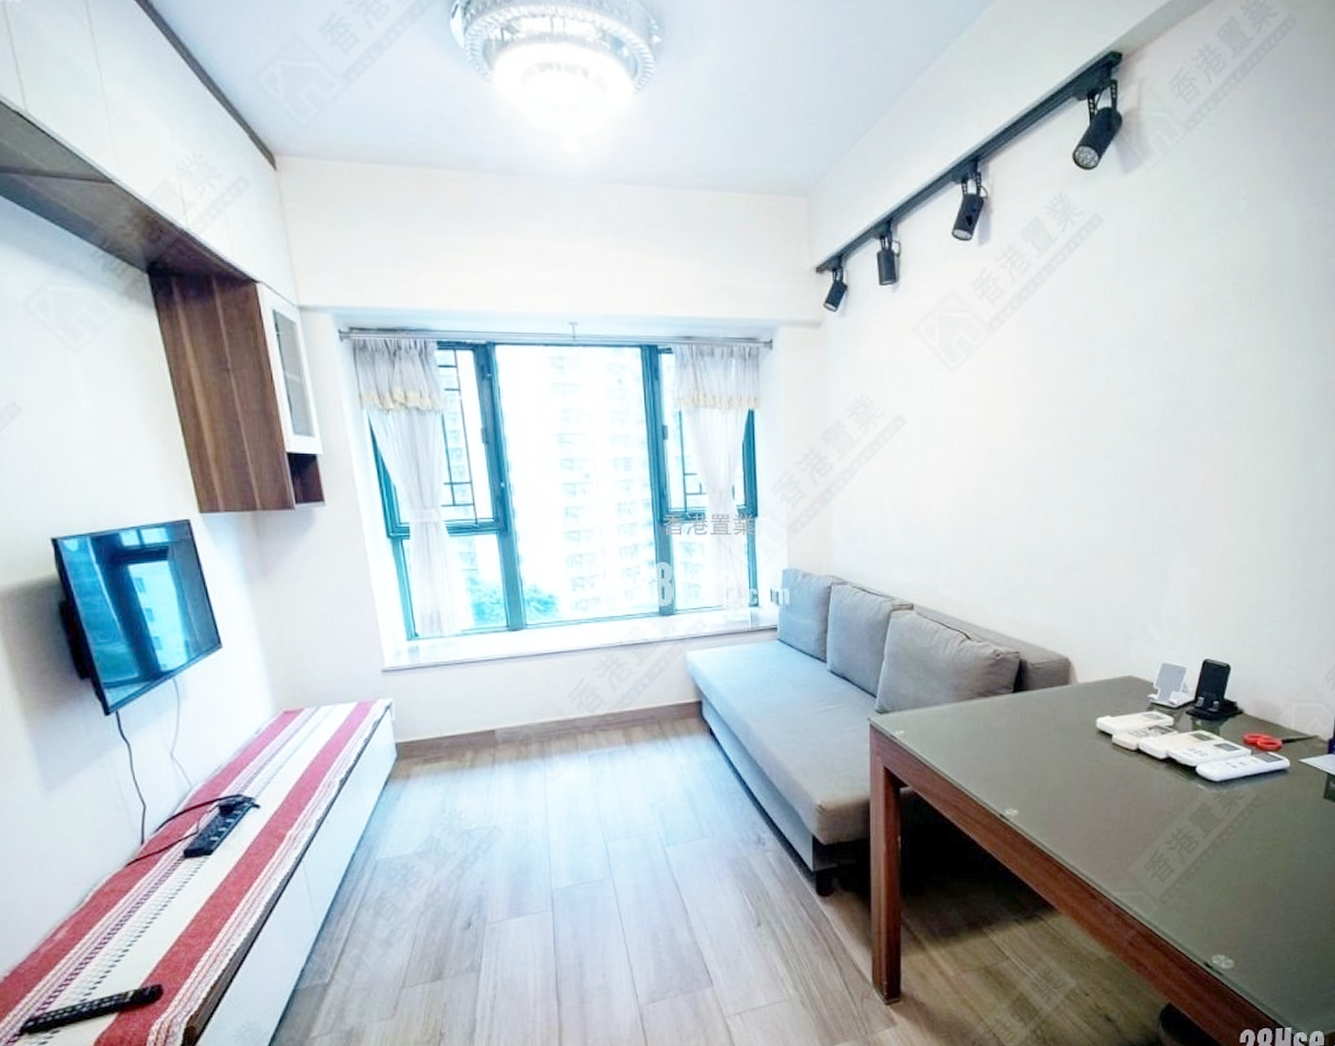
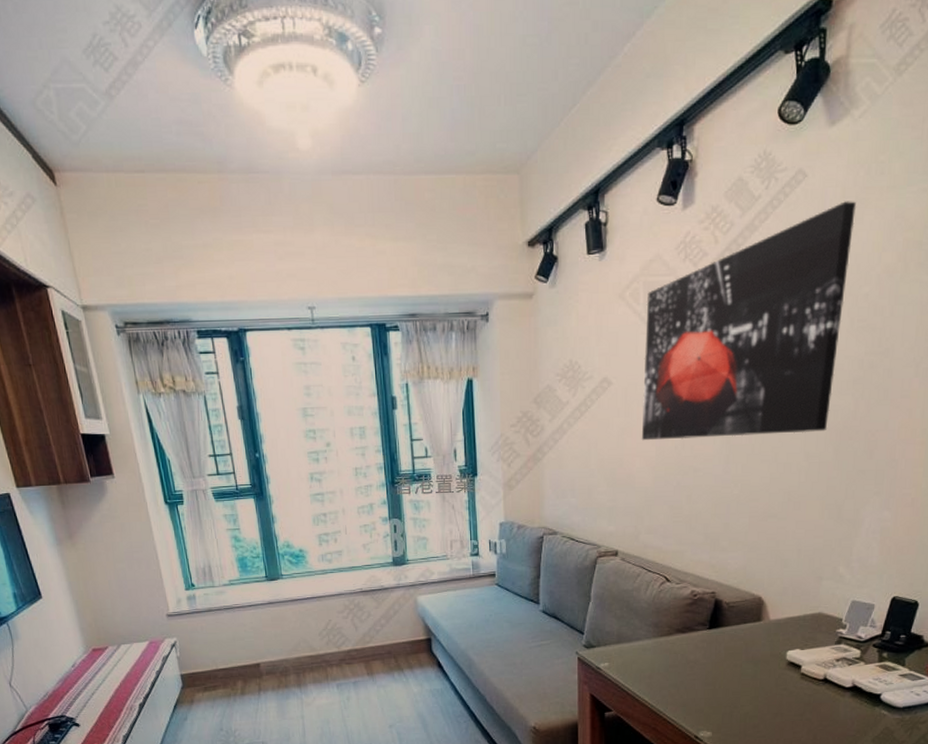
wall art: none [938,249,1152,485] -> present [641,201,856,441]

